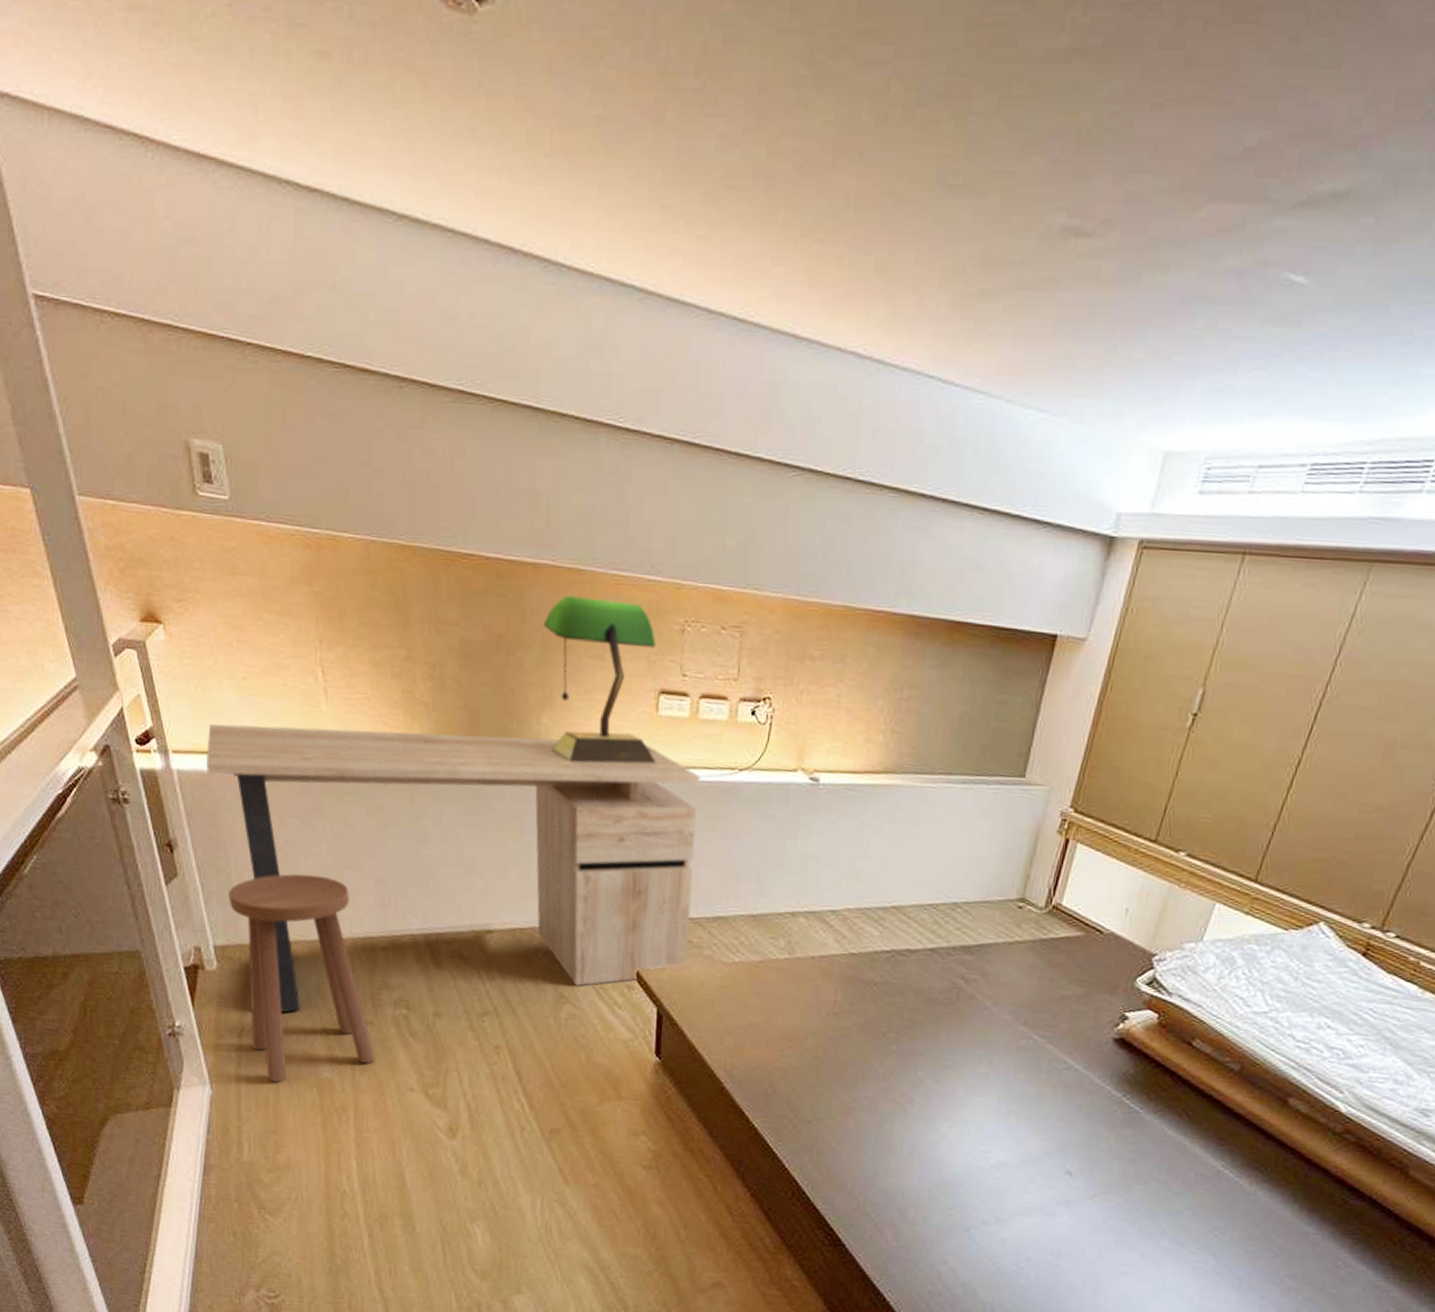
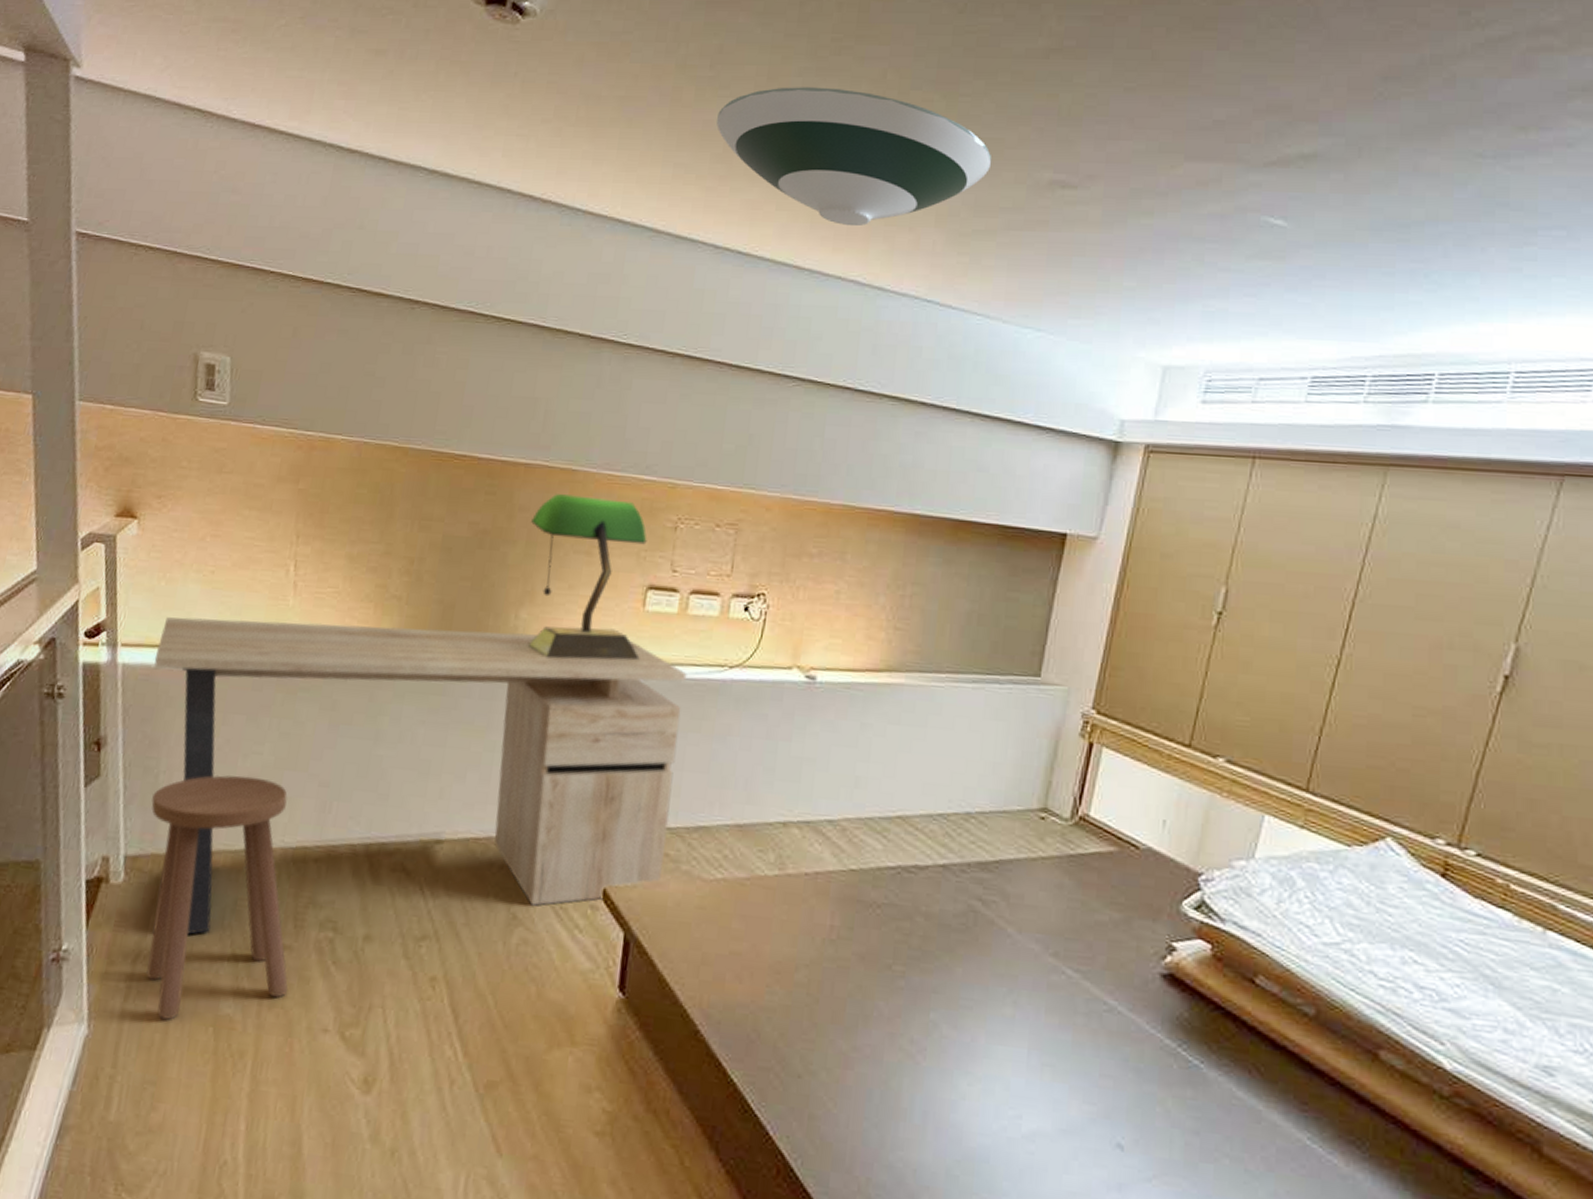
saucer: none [704,102,1003,286] -> present [716,87,992,227]

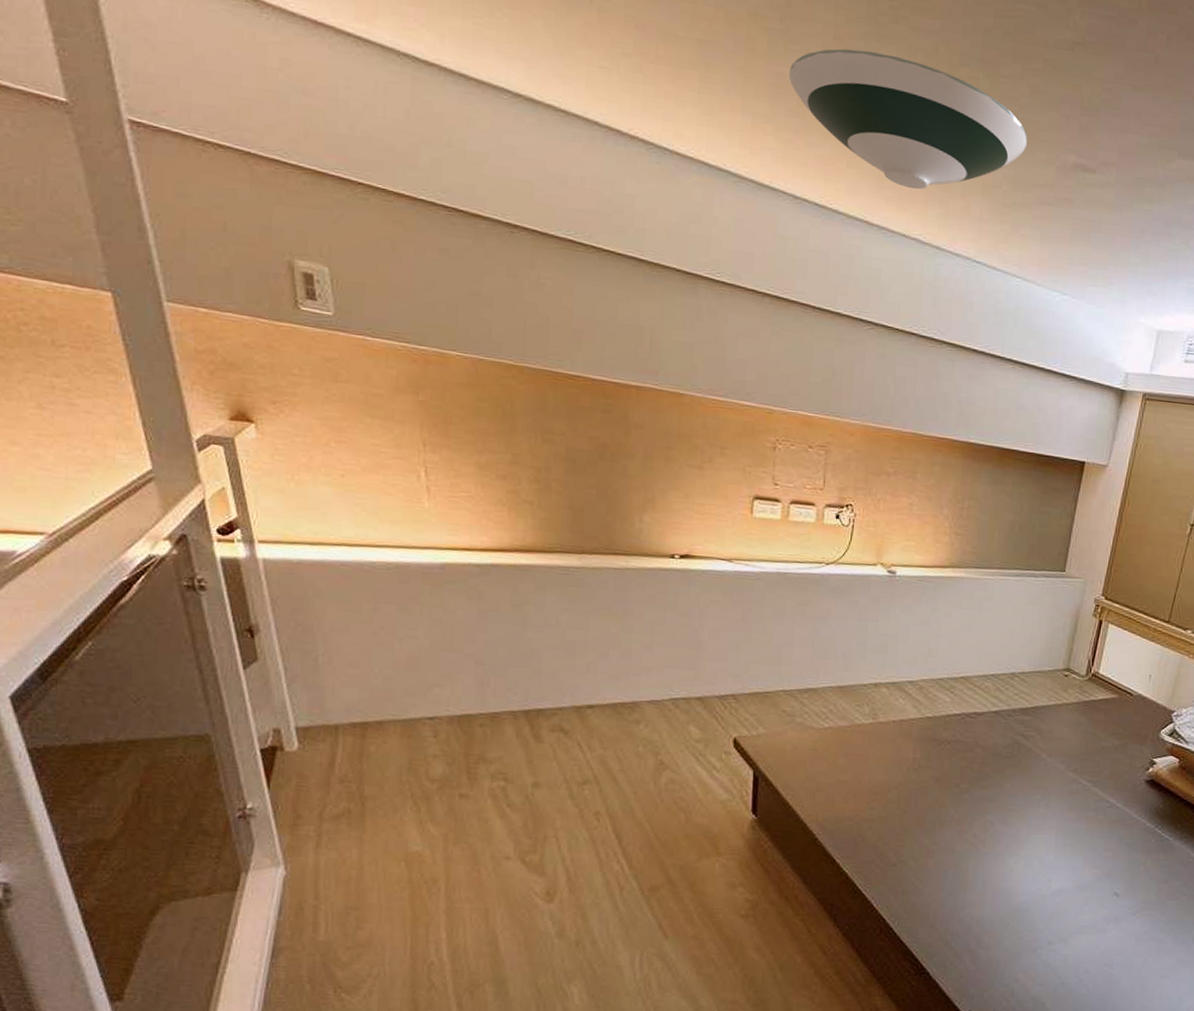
stool: present [146,774,289,1020] -> none [314,656,470,859]
desk: present [154,617,687,935] -> none [295,516,792,790]
table lamp: present [527,494,647,660] -> none [647,414,751,558]

